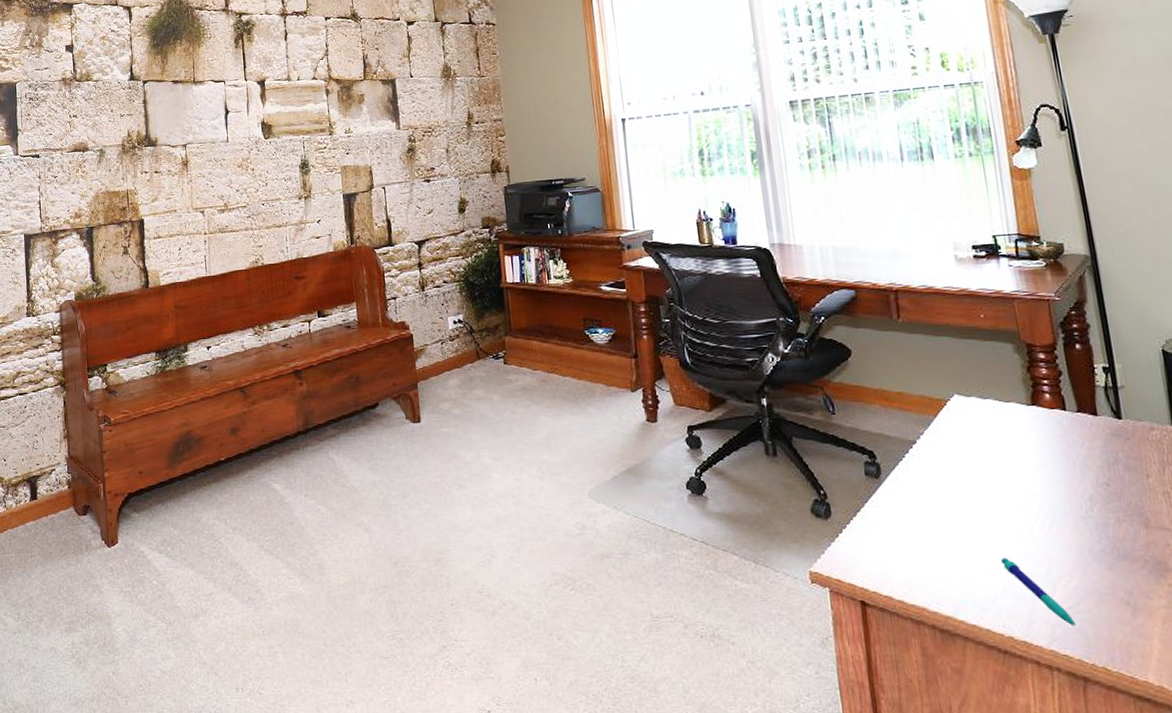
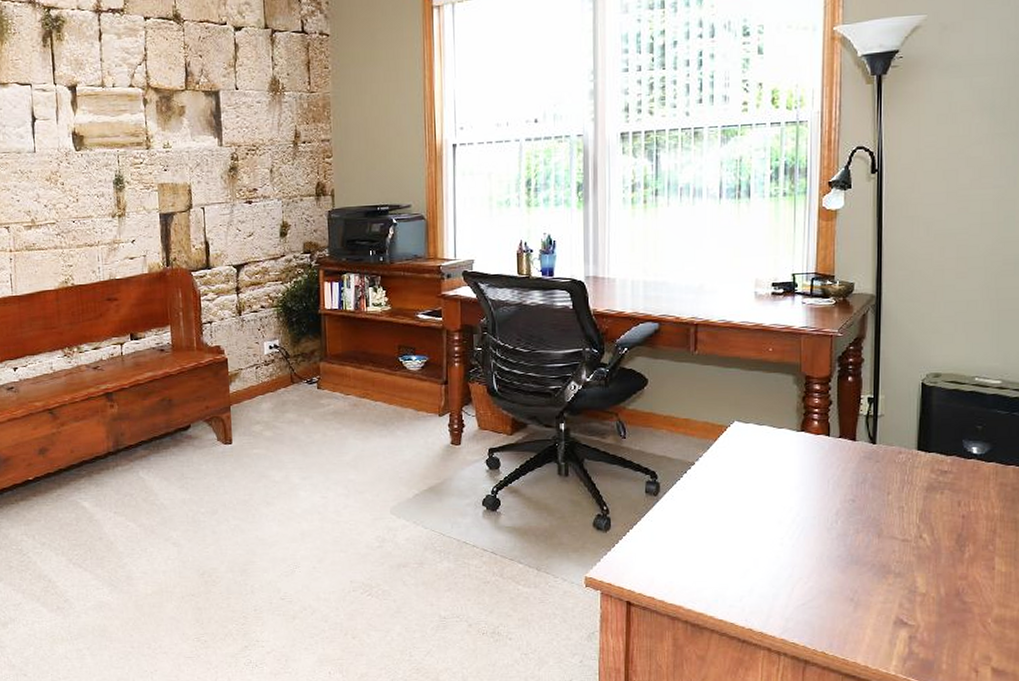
pen: present [1000,558,1076,627] -> none [752,564,806,620]

